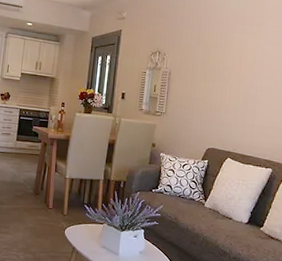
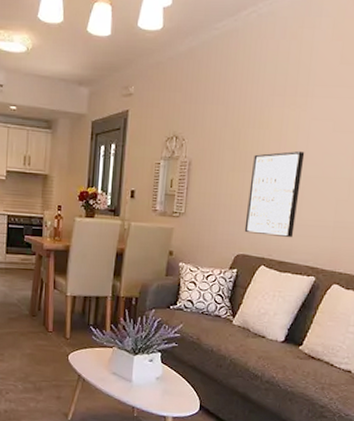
wall art: none [214,67,261,136] -> present [244,150,305,238]

